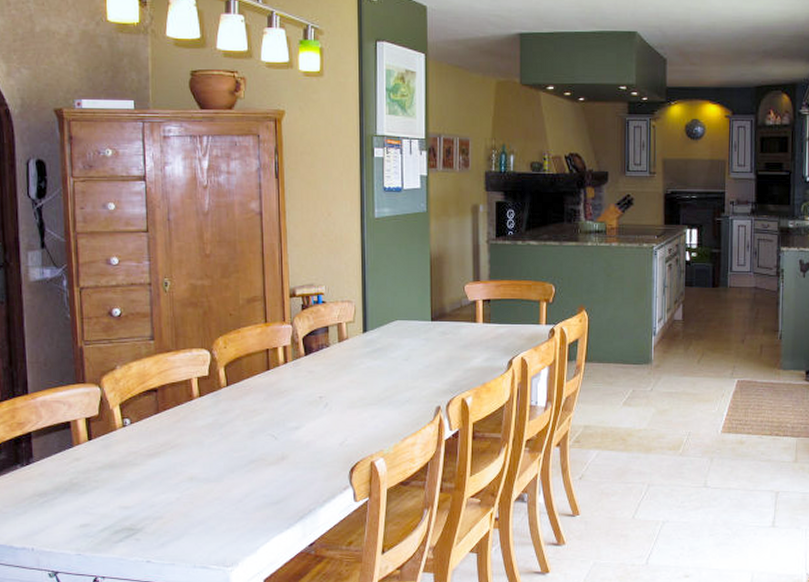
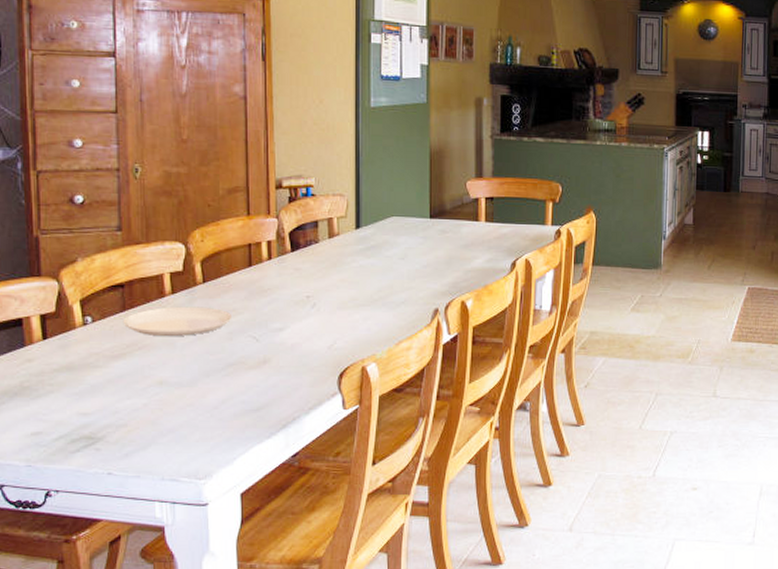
plate: none [157,408,252,436] -> present [123,306,231,337]

